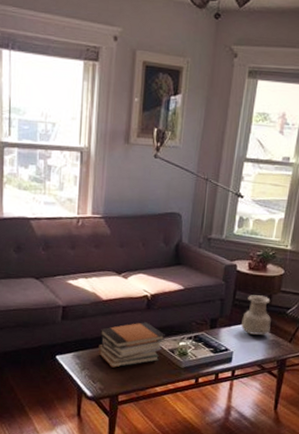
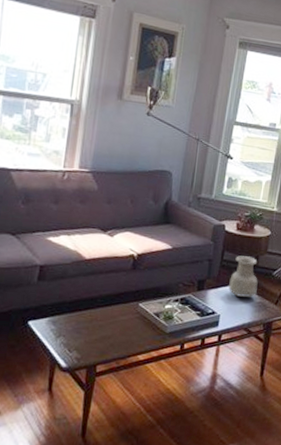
book stack: present [98,322,165,368] -> none [77,283,151,334]

